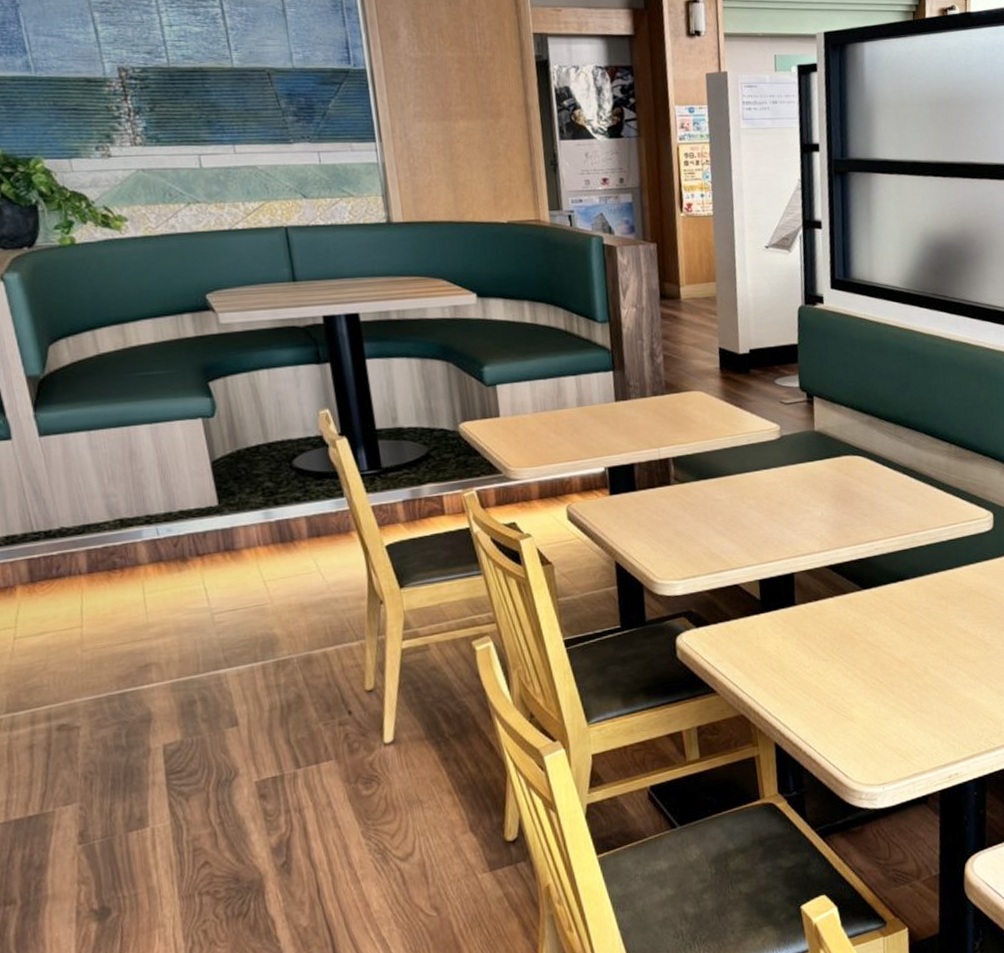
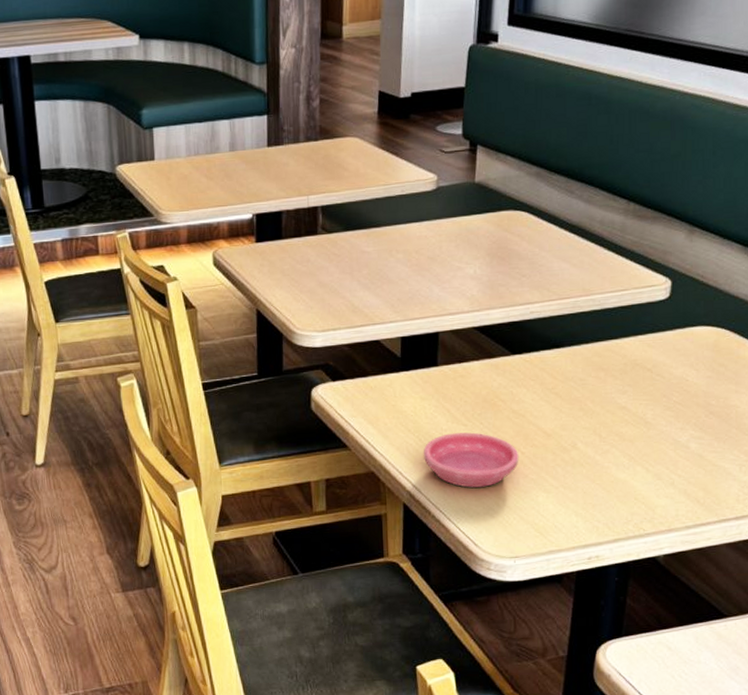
saucer: none [789,666,878,721] -> present [423,432,519,488]

